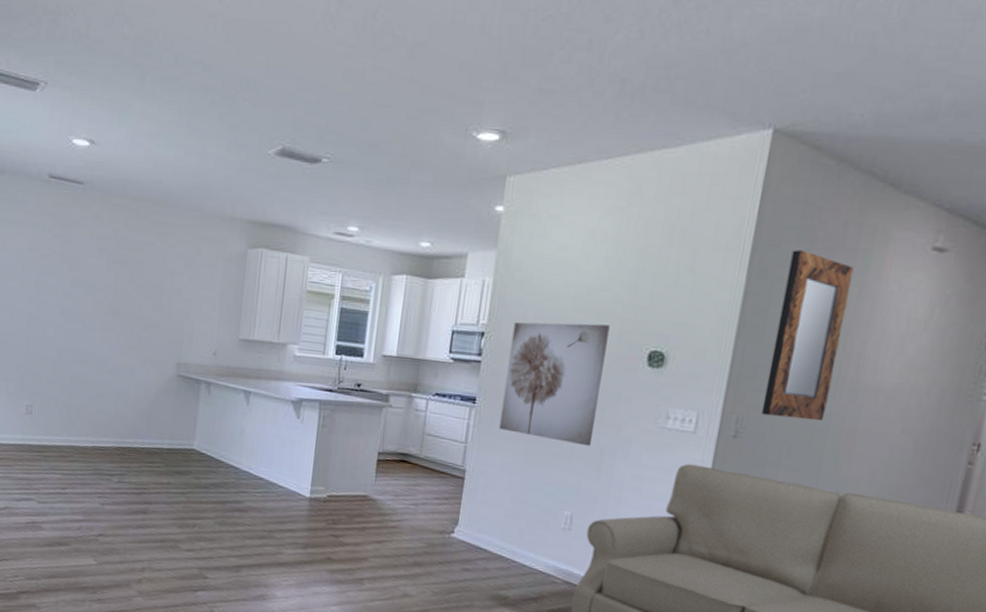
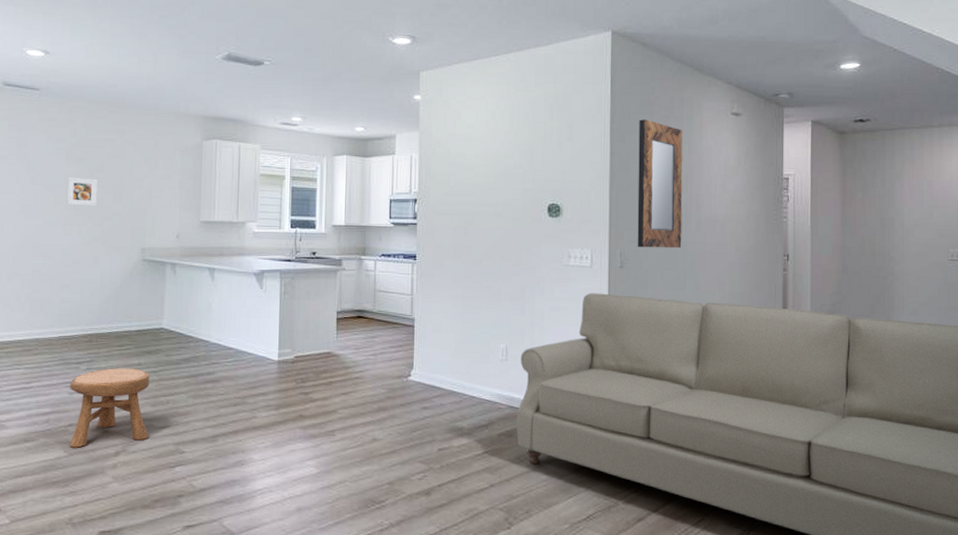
stool: none [99,483,179,560] -> present [70,368,150,448]
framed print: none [105,280,137,314] -> present [66,177,98,207]
wall art: present [499,322,610,447] -> none [438,186,515,287]

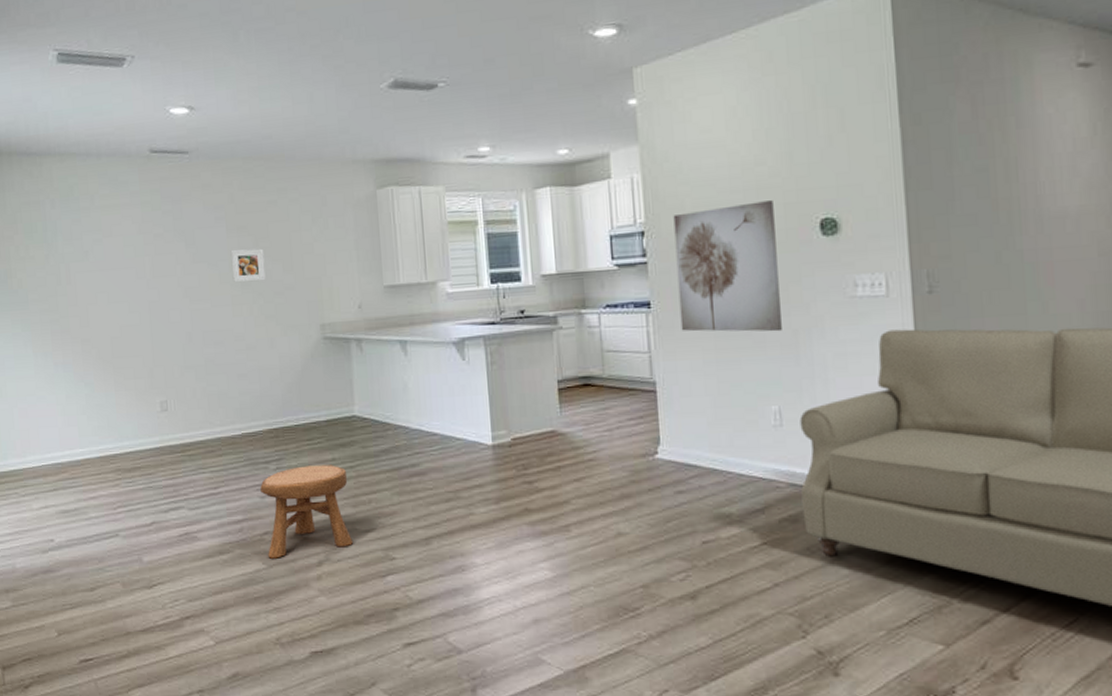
wall art: none [438,186,515,287] -> present [673,200,782,332]
home mirror: present [637,119,683,249] -> none [939,89,1017,264]

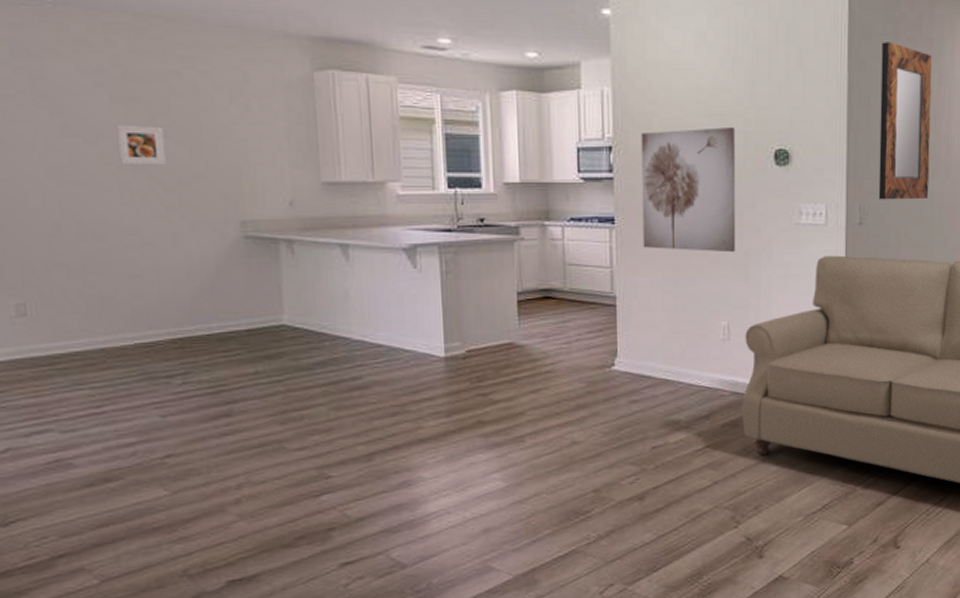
stool: present [260,465,353,559] -> none [160,379,280,484]
home mirror: none [939,89,1017,264] -> present [878,42,932,200]

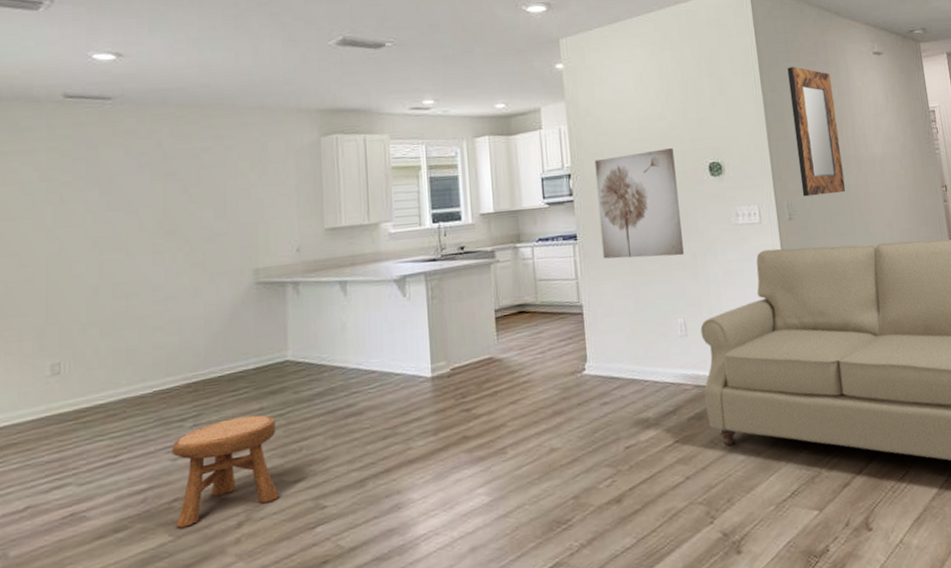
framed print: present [116,124,167,166] -> none [154,195,194,230]
stool: none [160,379,280,484] -> present [172,414,279,529]

